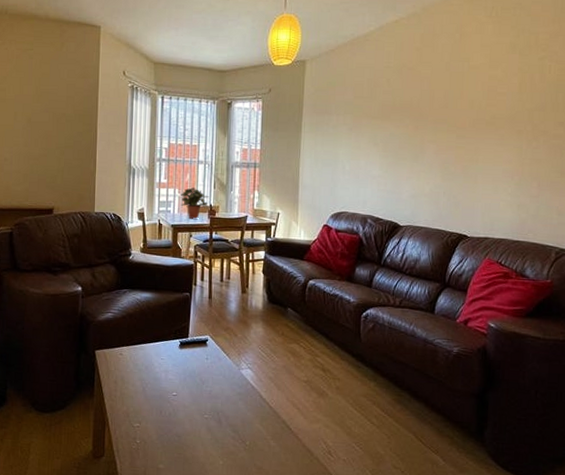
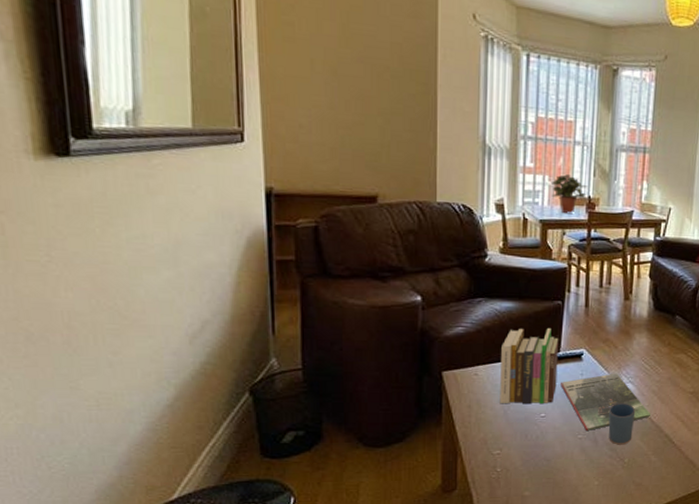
books: none [139,315,188,384] -> present [500,327,559,405]
magazine: none [189,359,269,412] -> present [561,373,652,432]
mug: none [230,387,255,428] -> present [608,402,636,445]

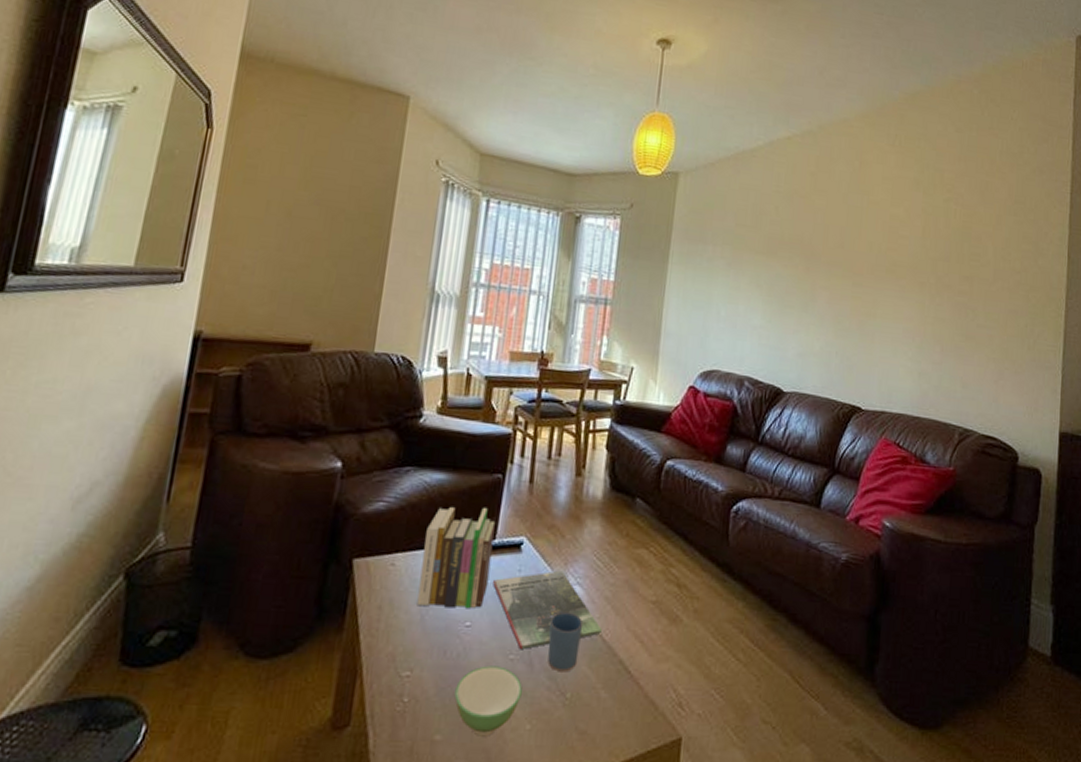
bowl: none [537,443,590,491] -> present [454,665,523,737]
potted plant: present [550,174,588,213] -> none [500,326,542,370]

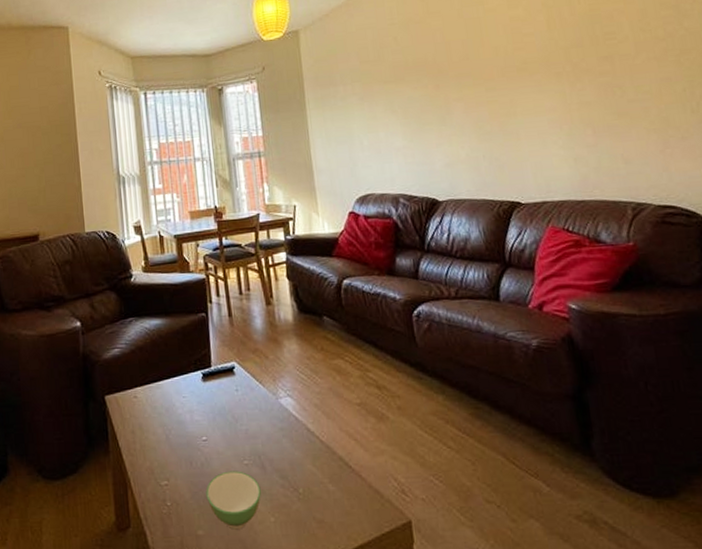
books: present [417,507,496,609] -> none [155,341,214,427]
magazine: present [493,570,603,650] -> none [217,386,319,456]
mug: present [548,611,584,672] -> none [271,420,303,472]

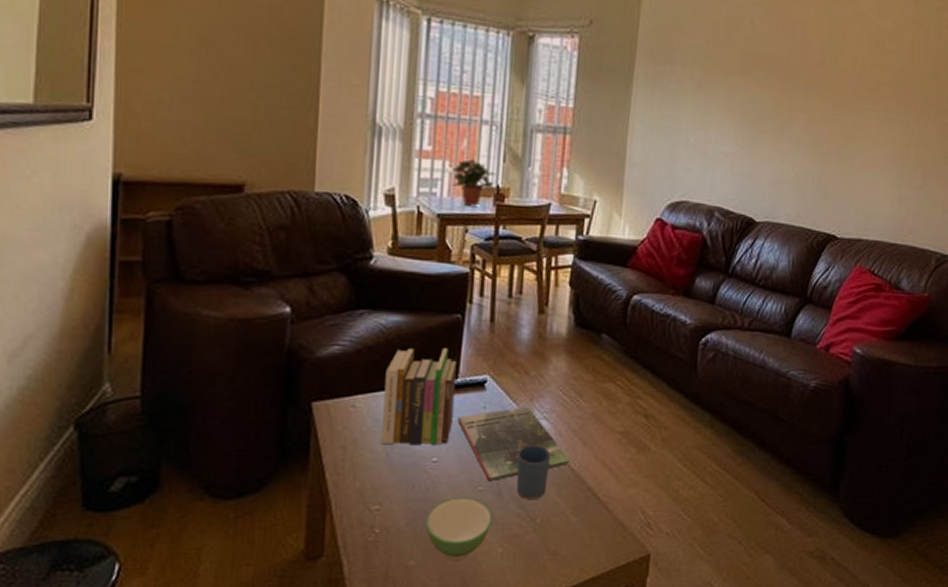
books: none [155,341,214,427] -> present [381,347,457,446]
potted plant: none [179,189,213,226] -> present [451,159,497,206]
magazine: none [217,386,319,456] -> present [458,406,571,482]
mug: none [271,420,303,472] -> present [516,444,551,500]

